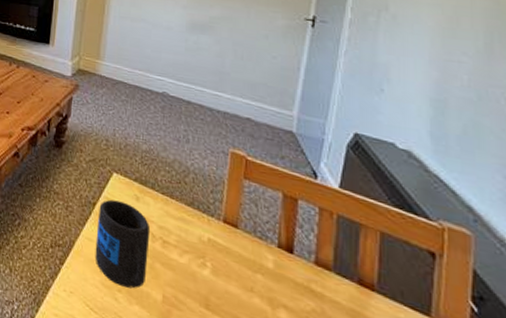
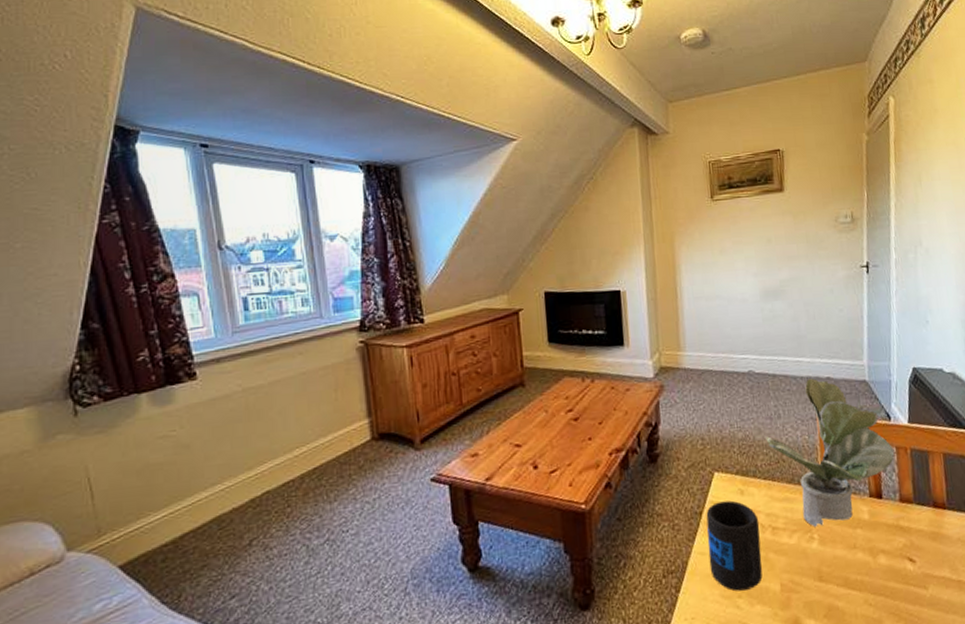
potted plant: none [170,114,315,262] -> present [765,378,894,527]

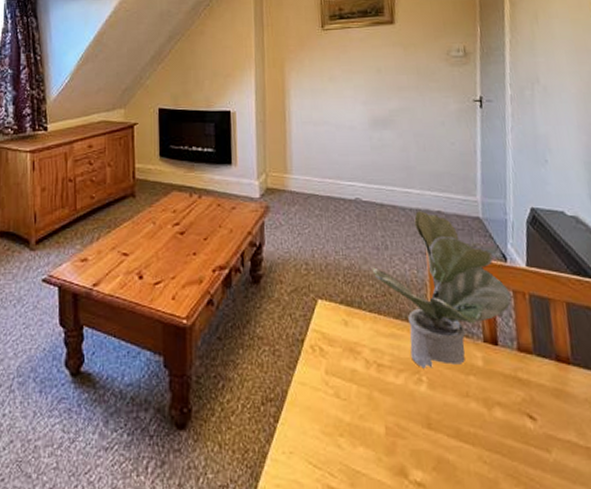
mug: present [706,500,763,592] -> none [308,331,366,429]

